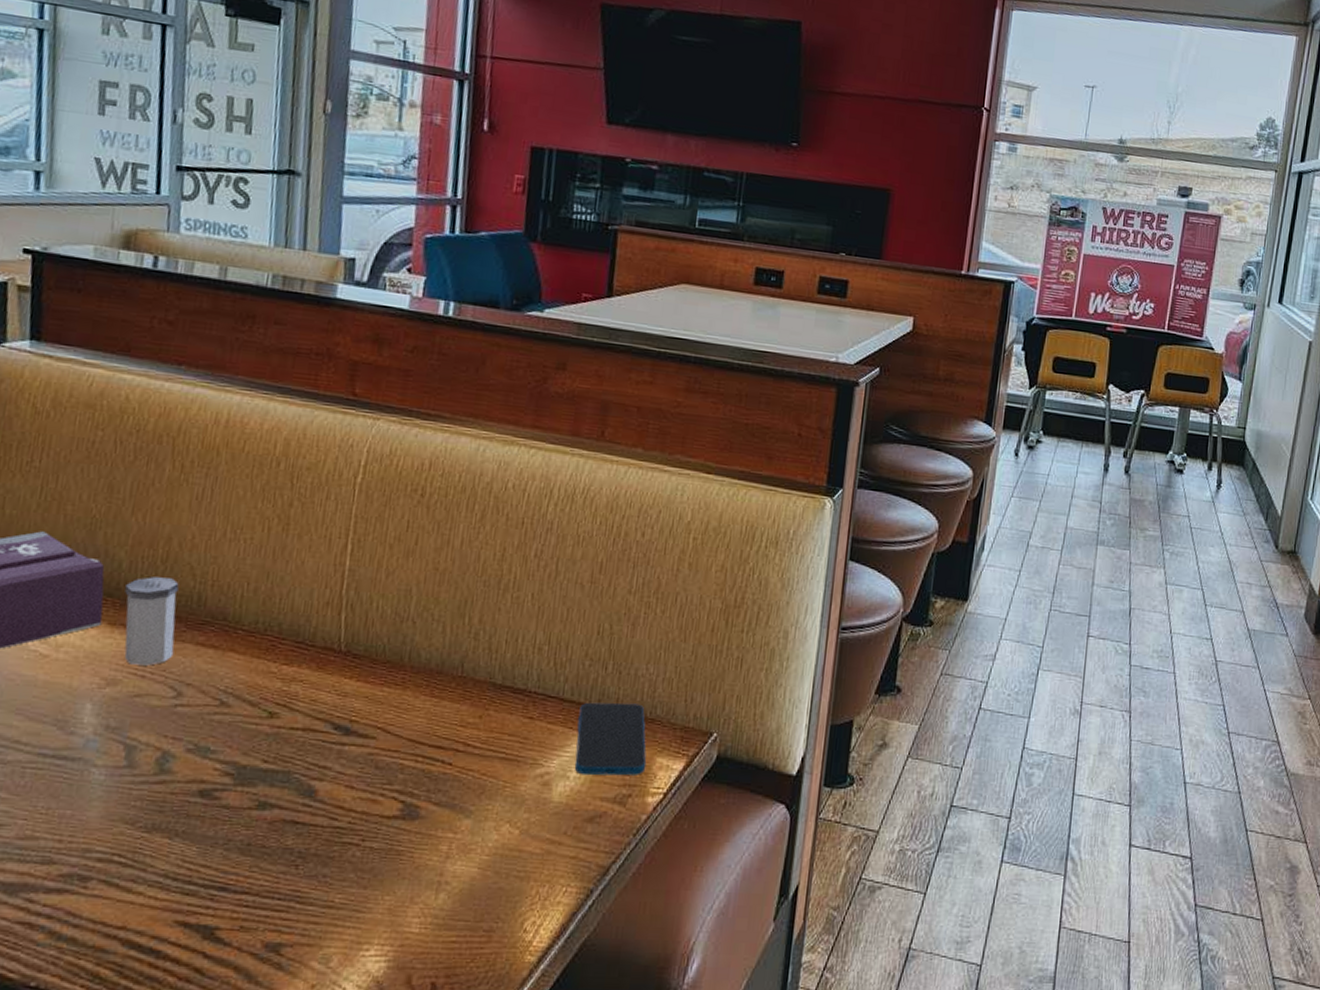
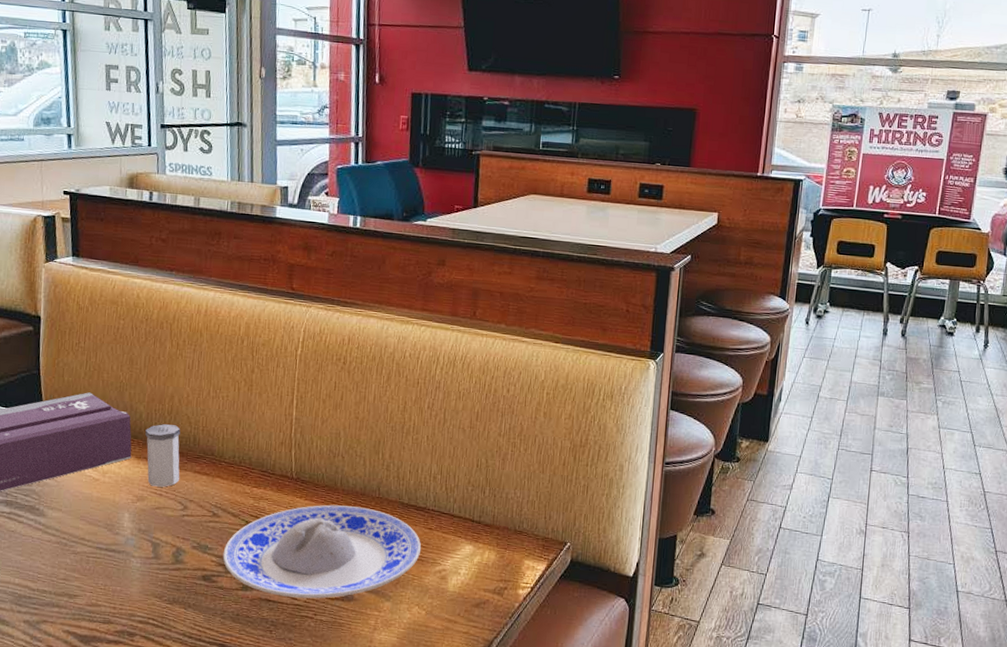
plate: none [231,687,518,818] -> present [223,504,422,599]
smartphone: present [574,702,647,776] -> none [464,518,517,573]

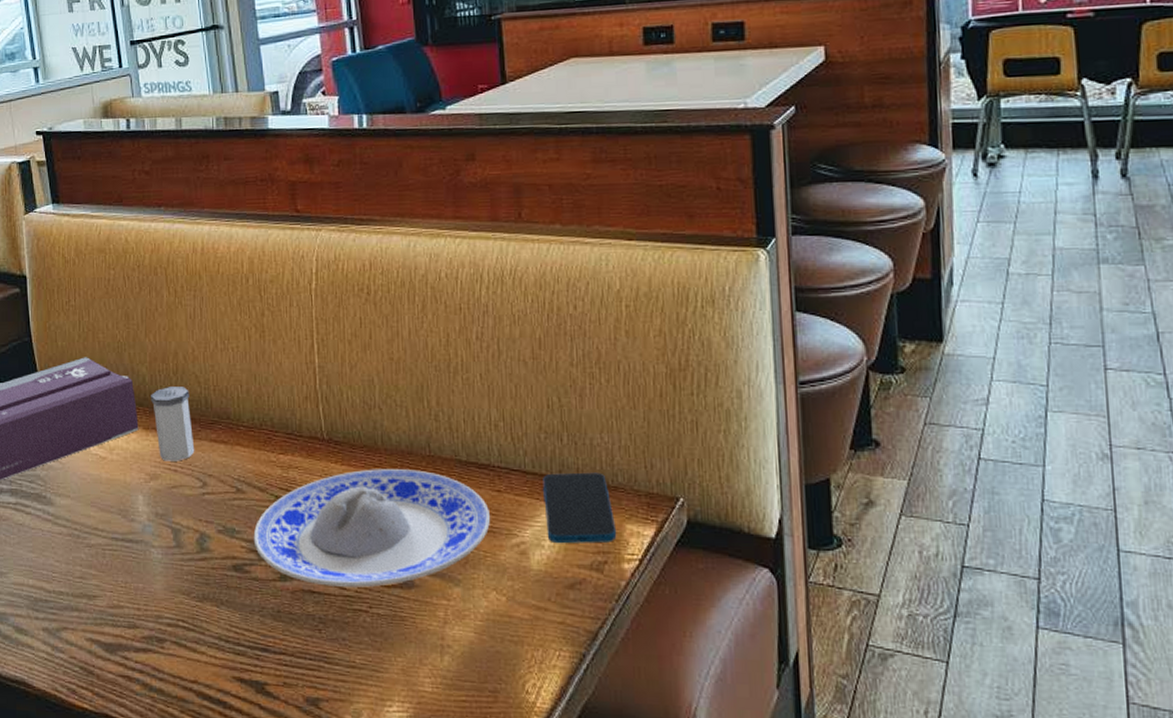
smartphone: none [464,518,517,573] -> present [543,472,617,544]

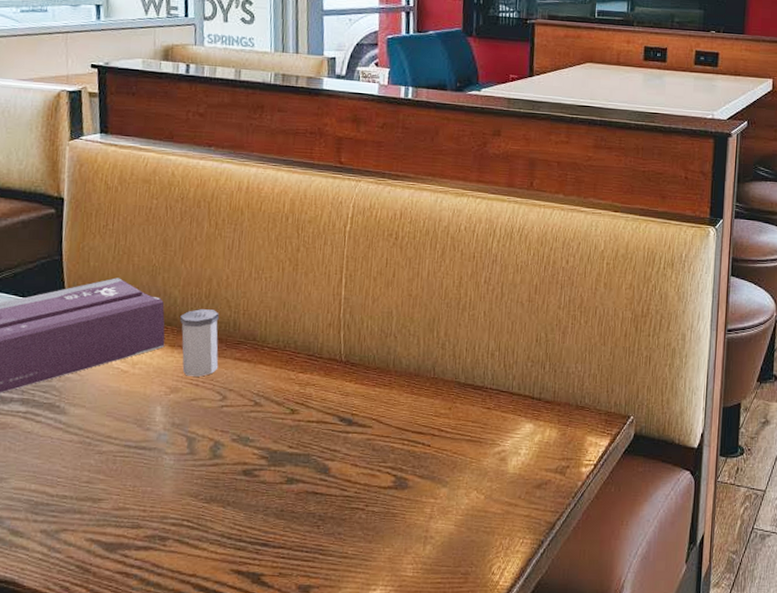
plate: present [253,469,491,588] -> none [265,387,480,489]
smartphone: present [543,472,617,544] -> none [524,394,580,452]

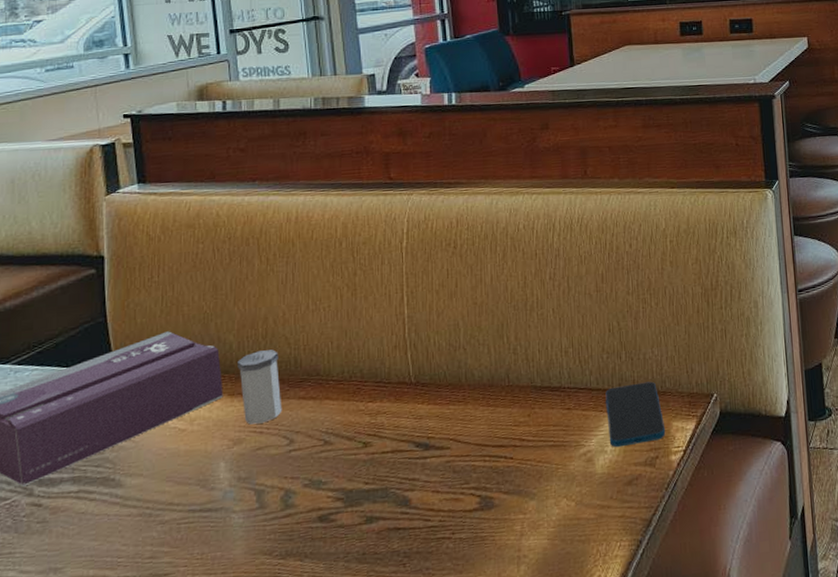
smartphone: none [524,394,580,452] -> present [605,381,666,448]

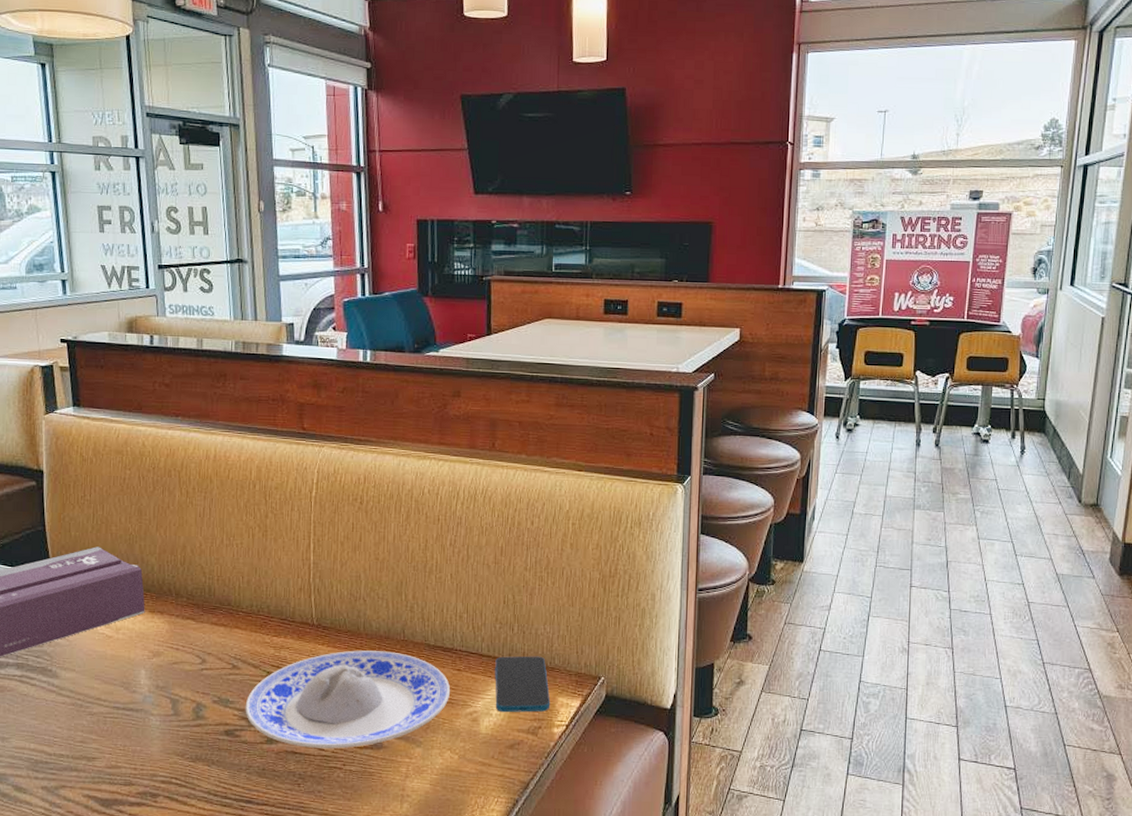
salt shaker: present [237,349,282,425] -> none [158,576,197,641]
plate: none [340,400,562,521] -> present [245,650,451,749]

